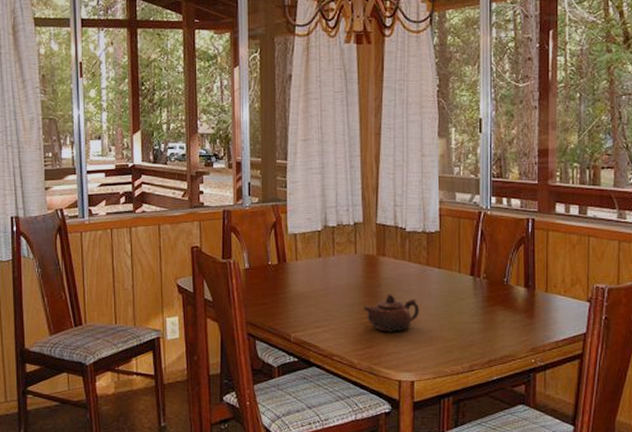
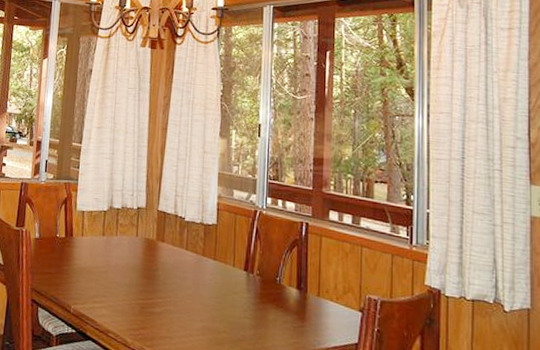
teapot: present [363,294,420,332] -> none [140,278,194,317]

